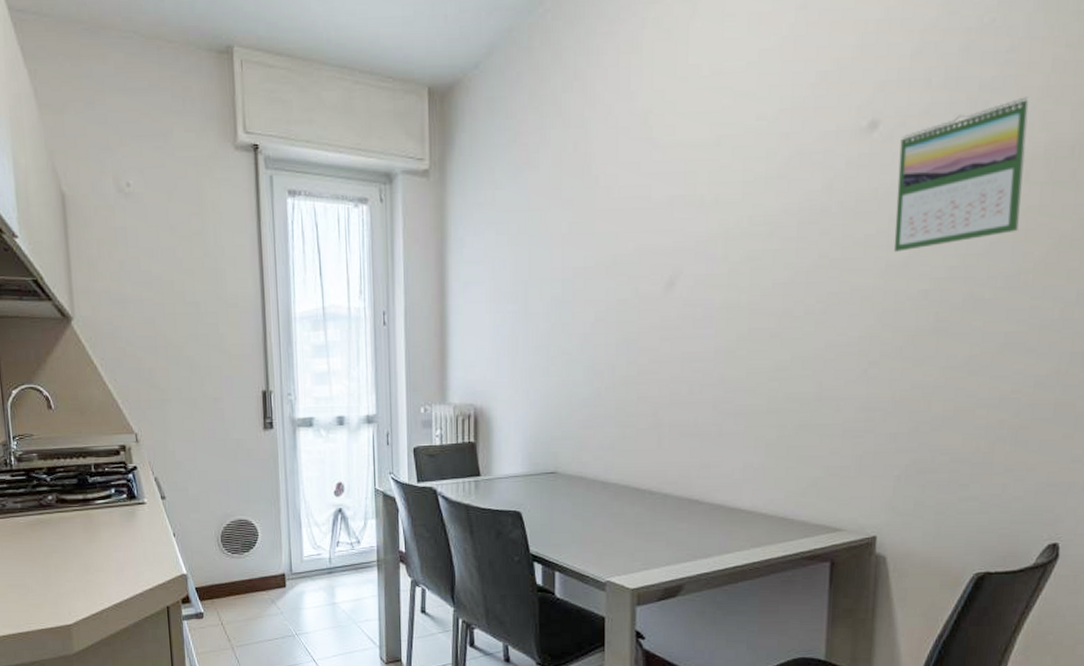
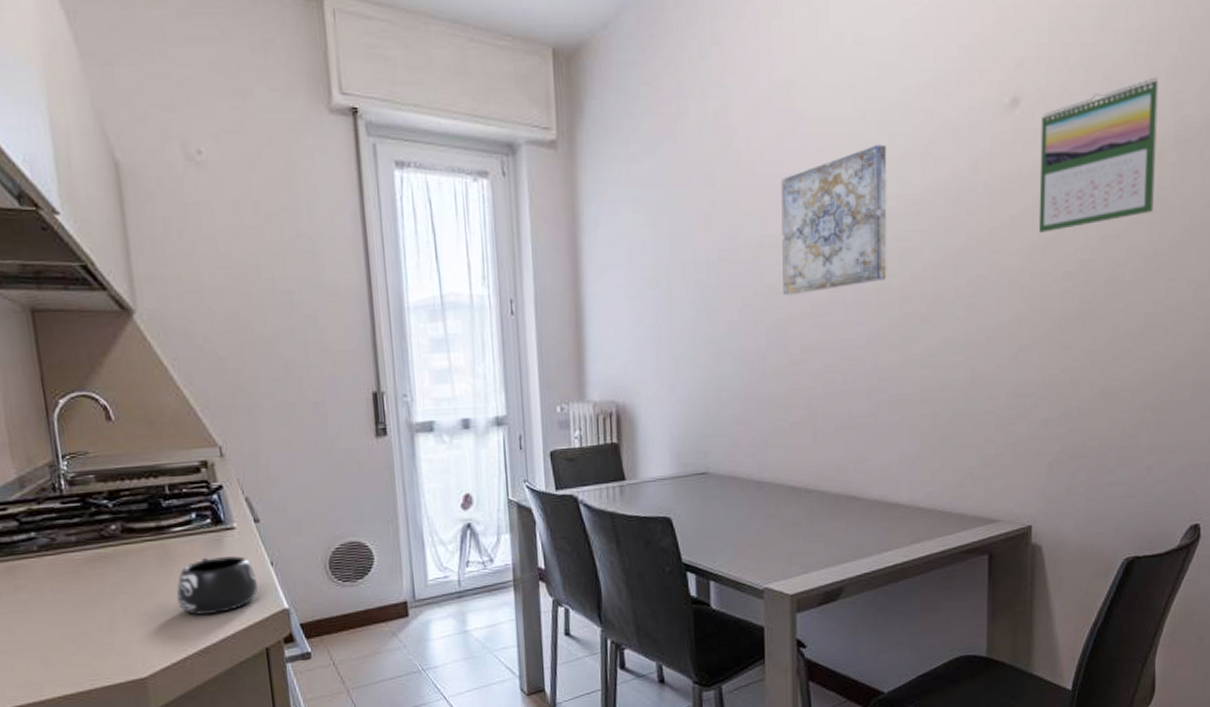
mug: none [97,526,163,575] -> present [176,556,258,615]
wall art: none [634,168,741,311] -> present [781,144,887,296]

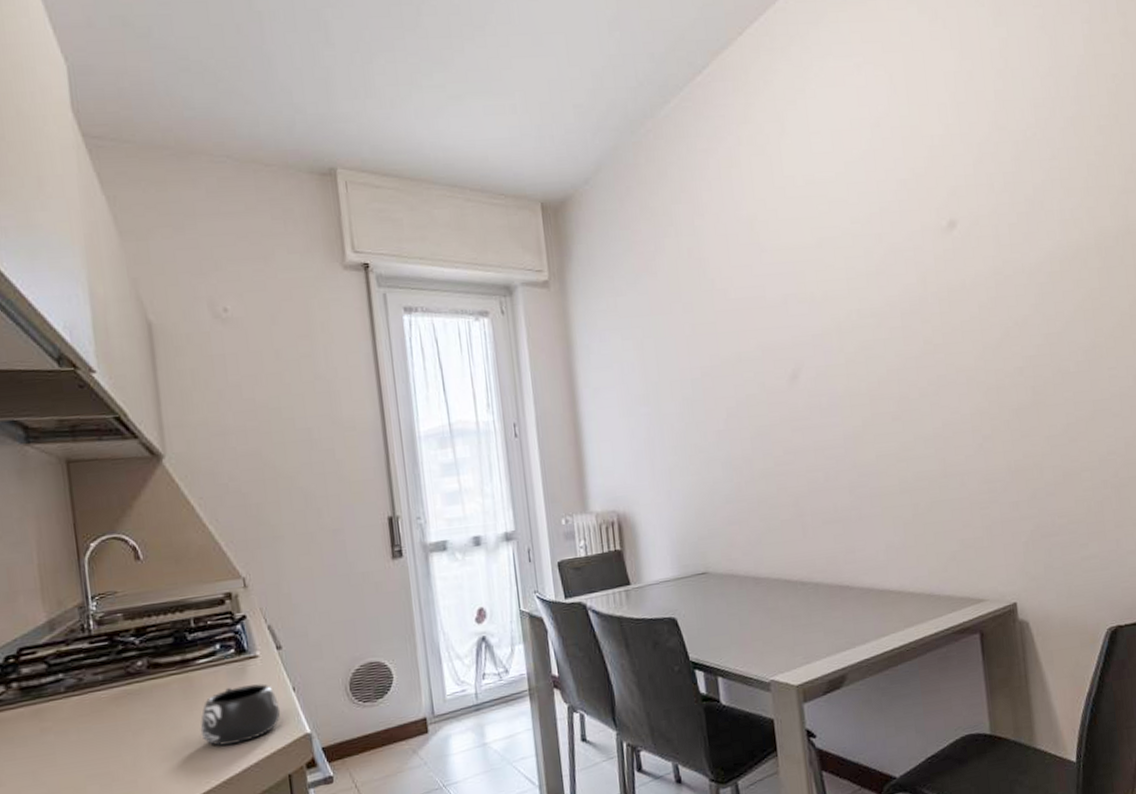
wall art: present [781,144,887,296] -> none [752,267,856,405]
calendar: present [1038,77,1159,233] -> none [977,197,1086,335]

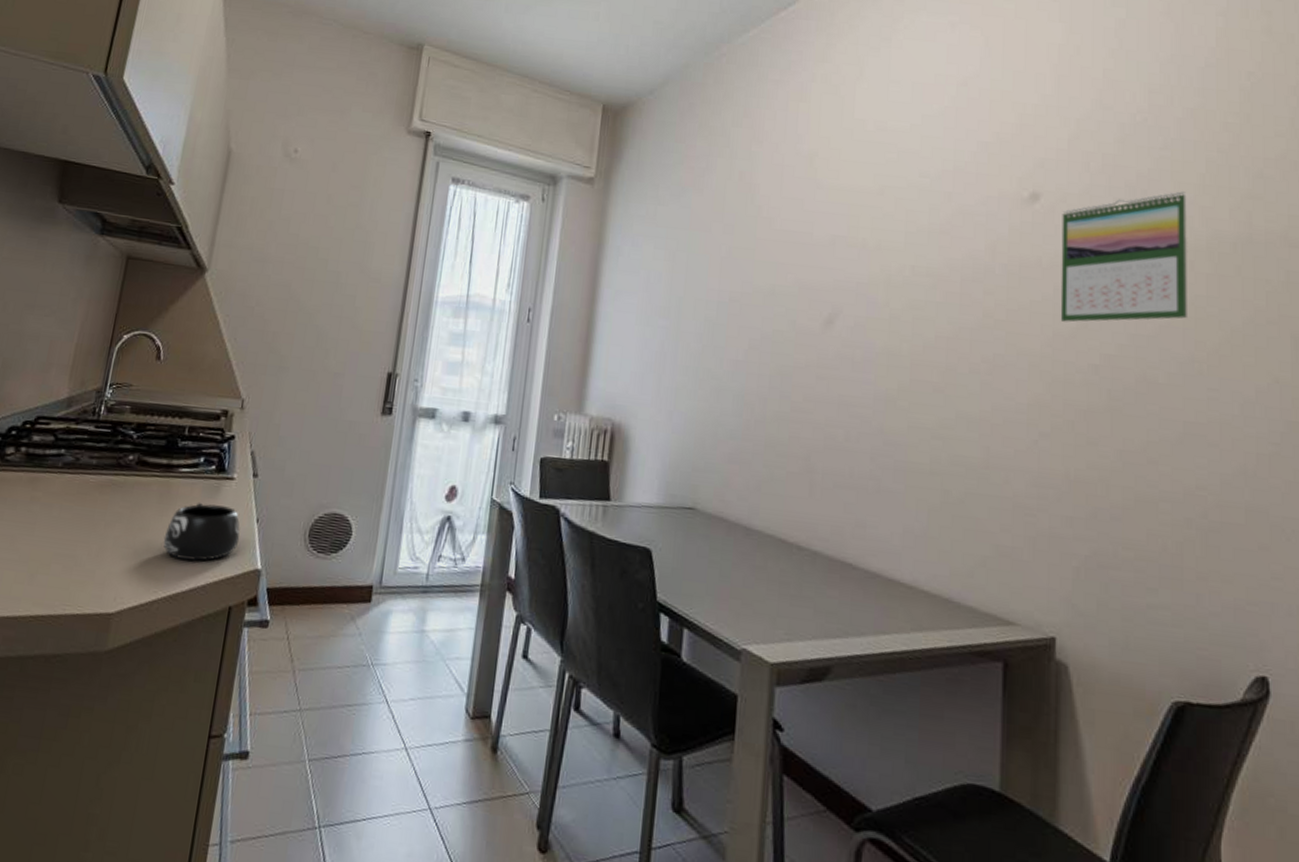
calendar: none [977,197,1086,335] -> present [1060,191,1187,323]

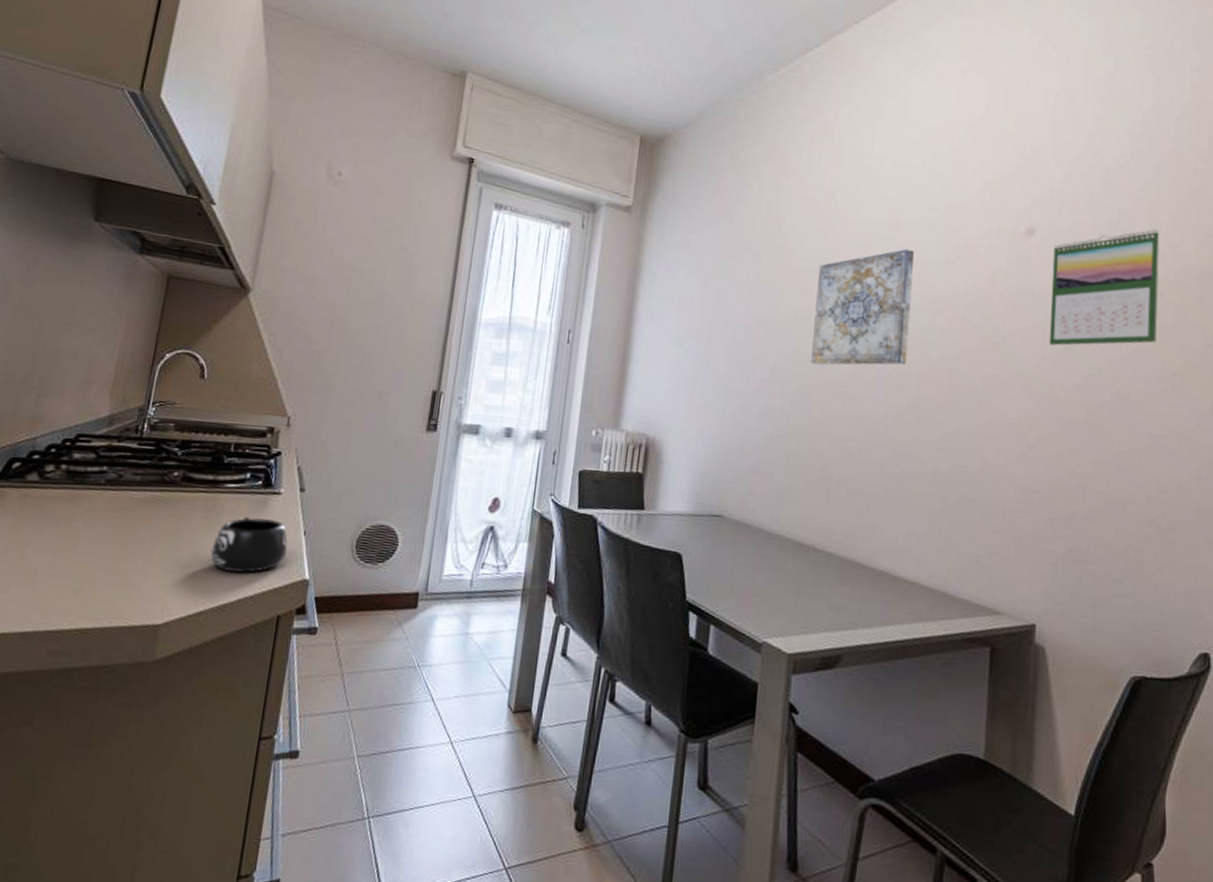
wall art: none [790,217,904,345] -> present [811,248,915,366]

